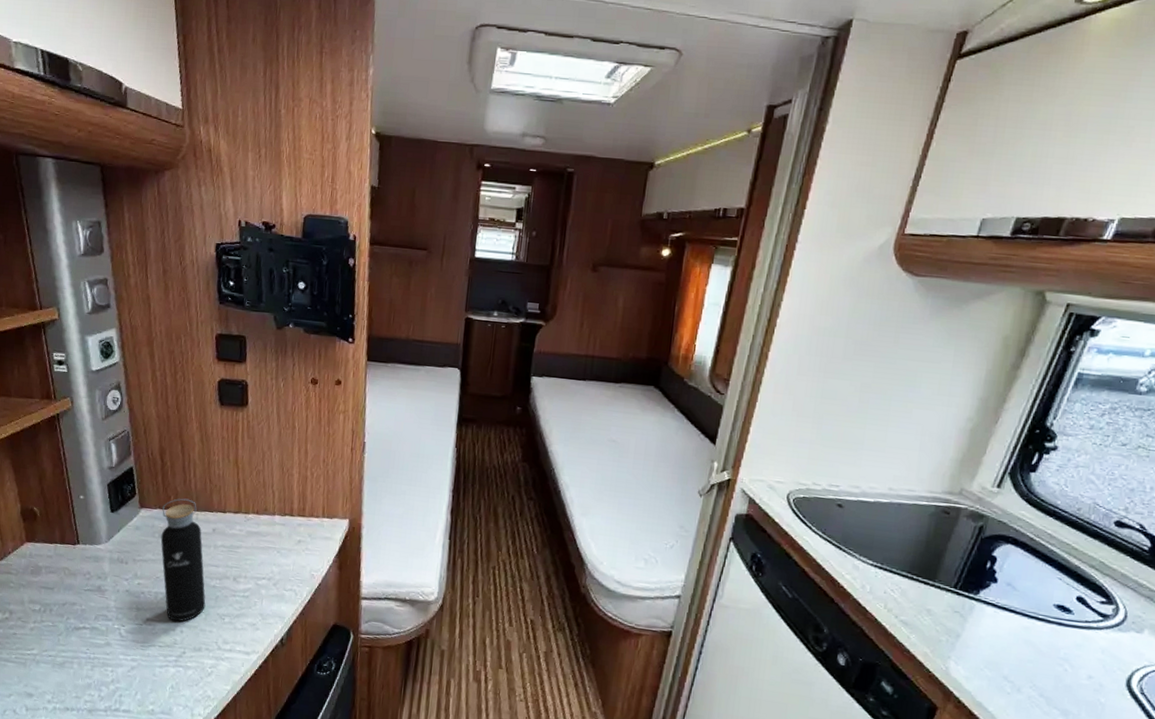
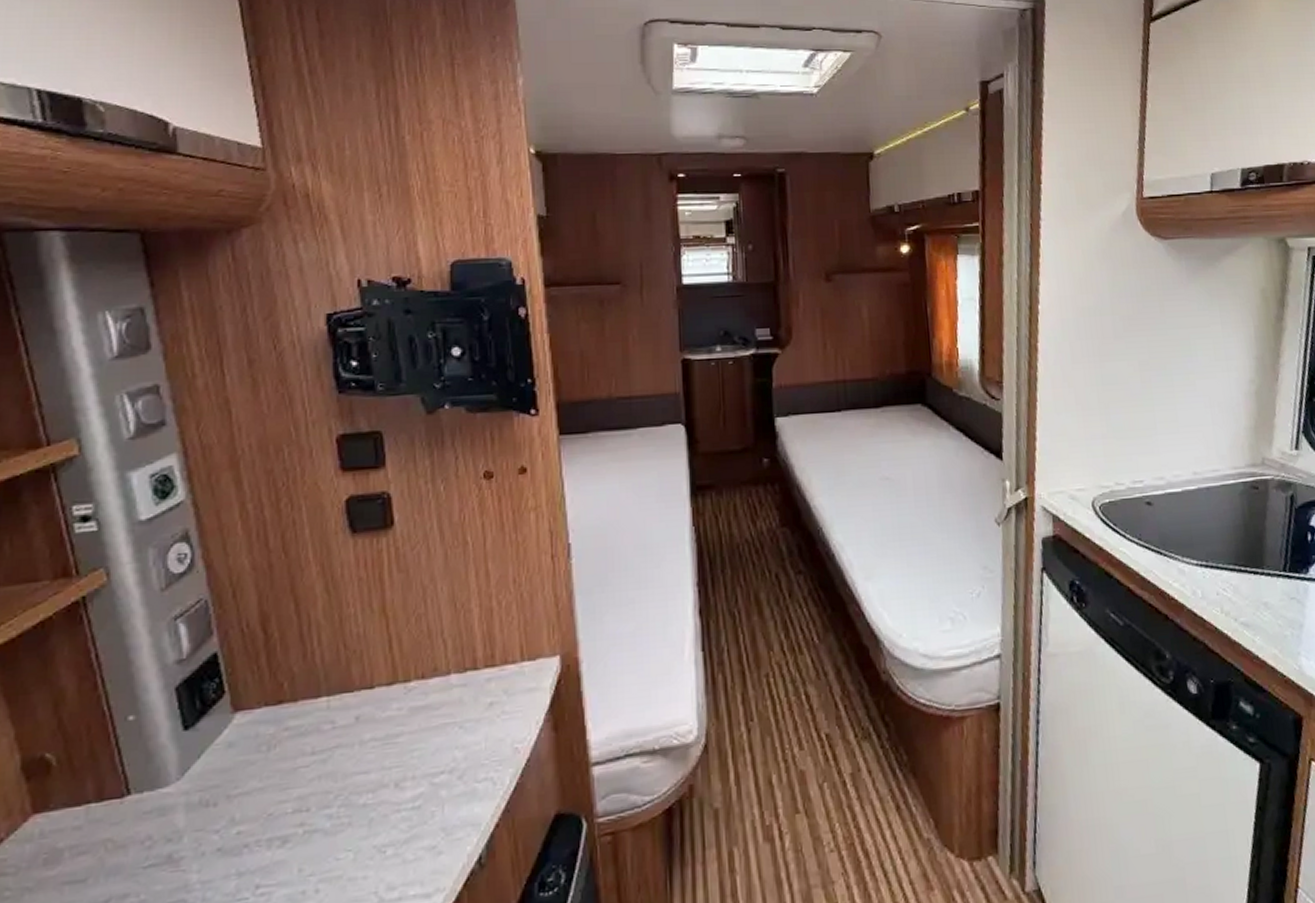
water bottle: present [160,498,206,622] -> none [270,680,353,878]

